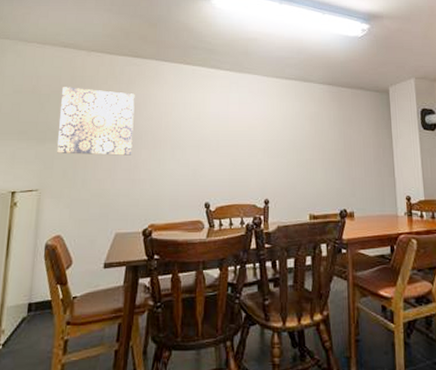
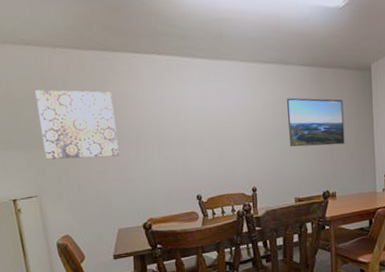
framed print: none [306,112,364,162] -> present [287,98,345,147]

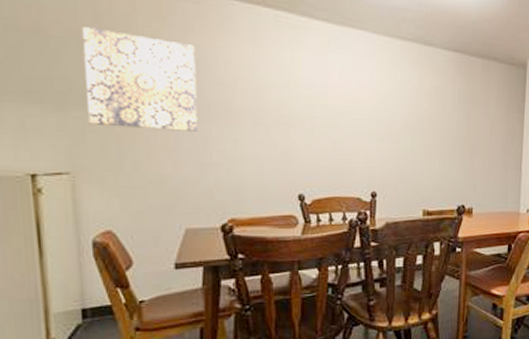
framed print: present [287,98,345,147] -> none [423,86,491,151]

